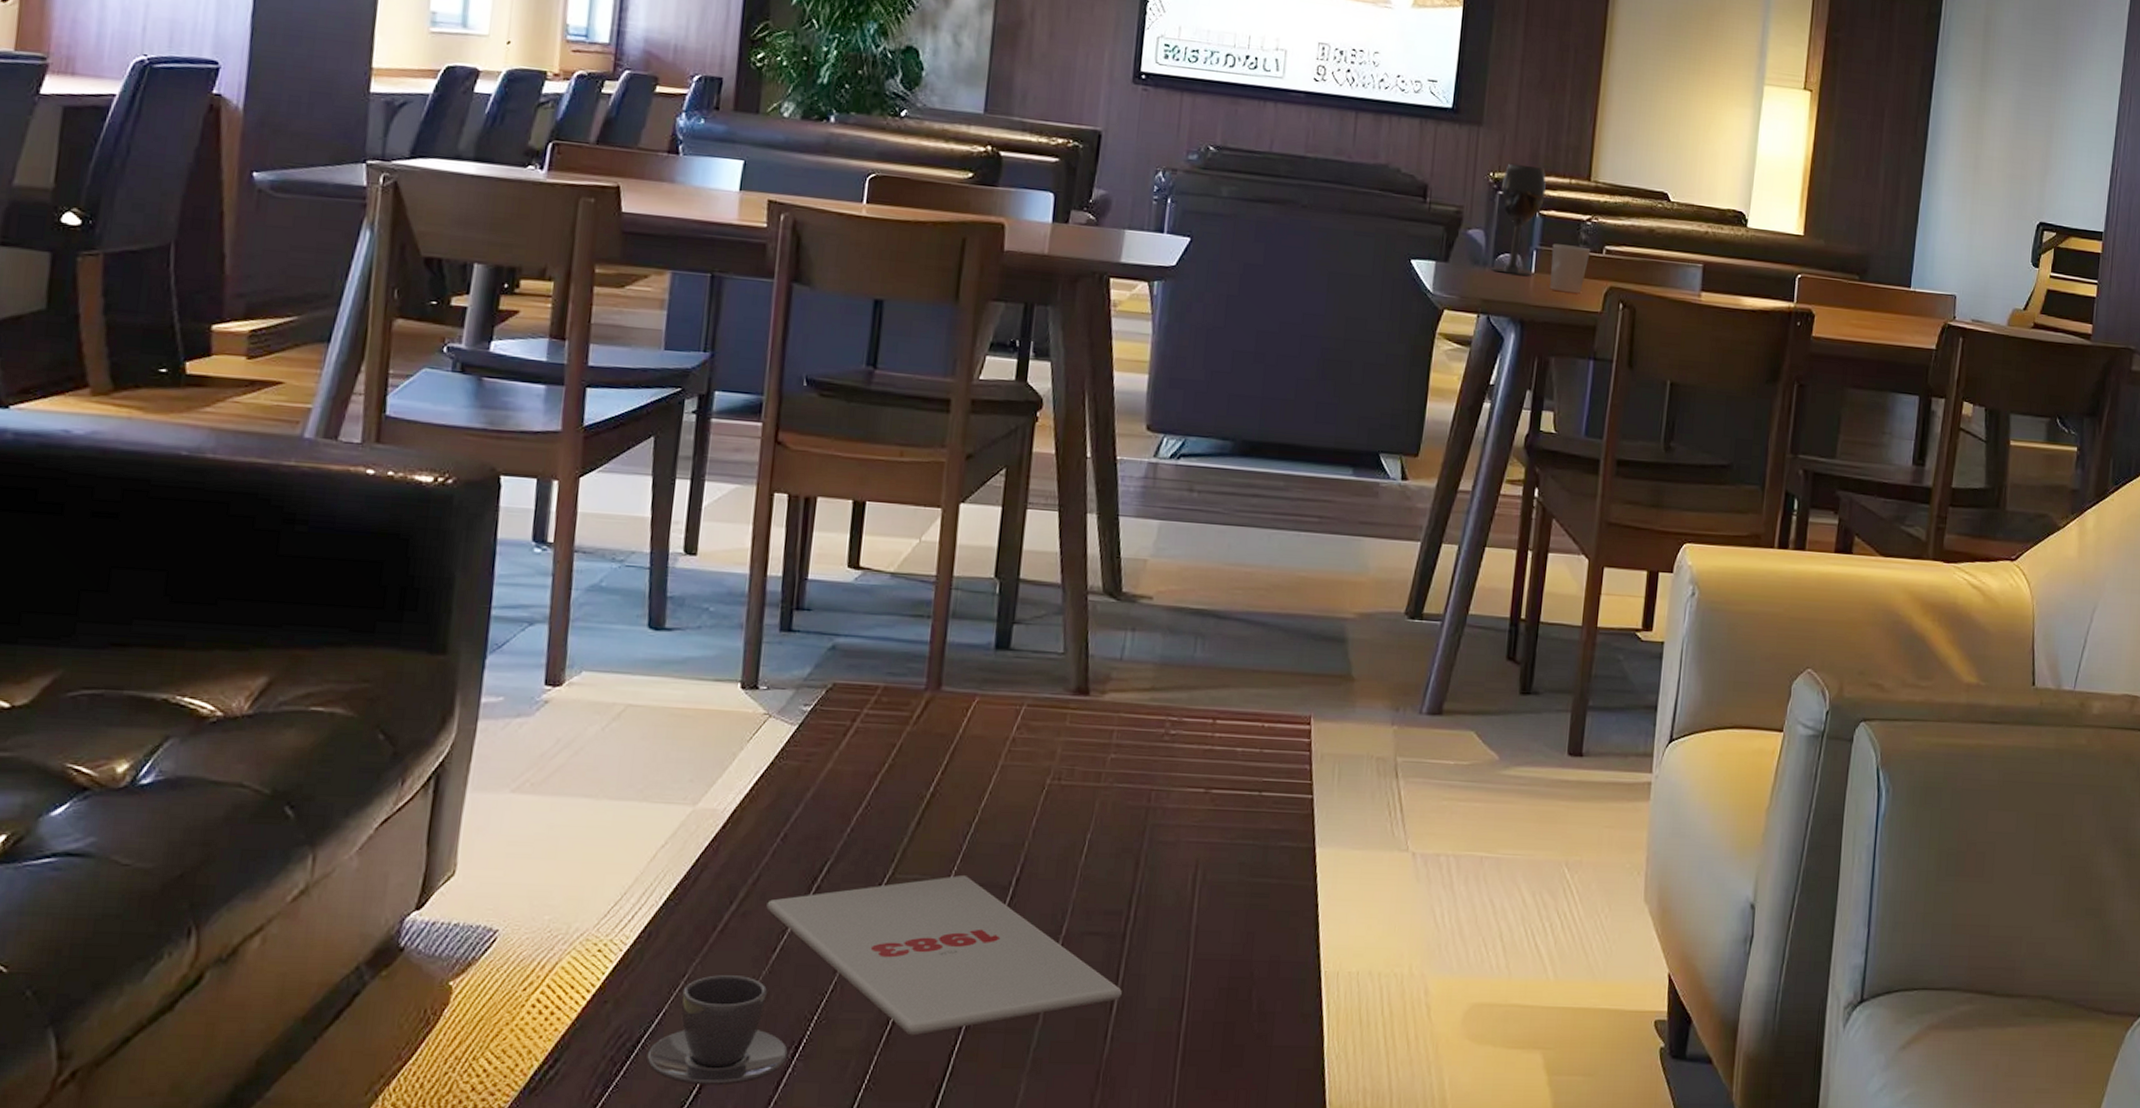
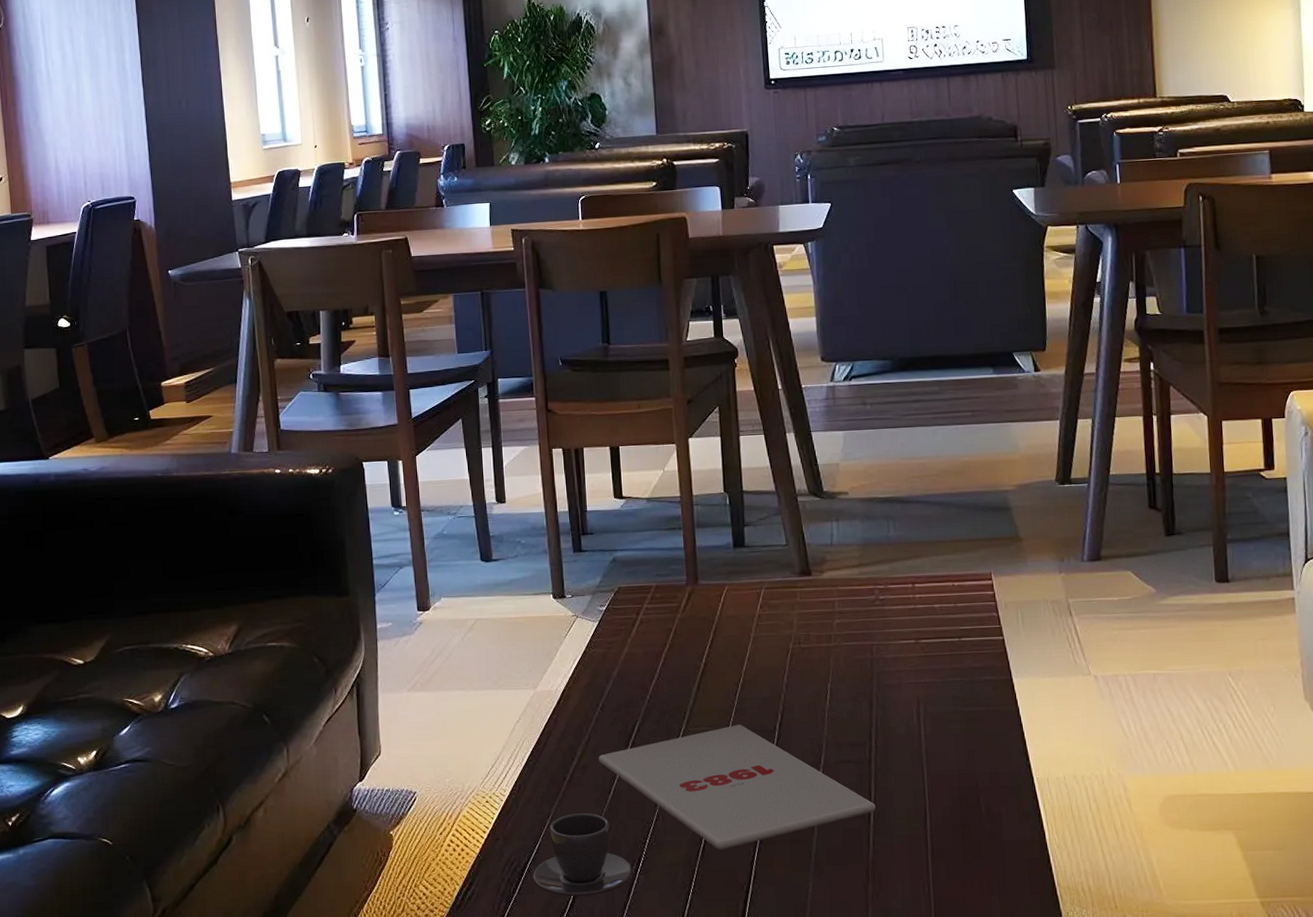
wine glass: present [1491,163,1546,276] -> none [1079,94,1119,188]
mug: present [1550,244,1591,294] -> none [1132,154,1166,196]

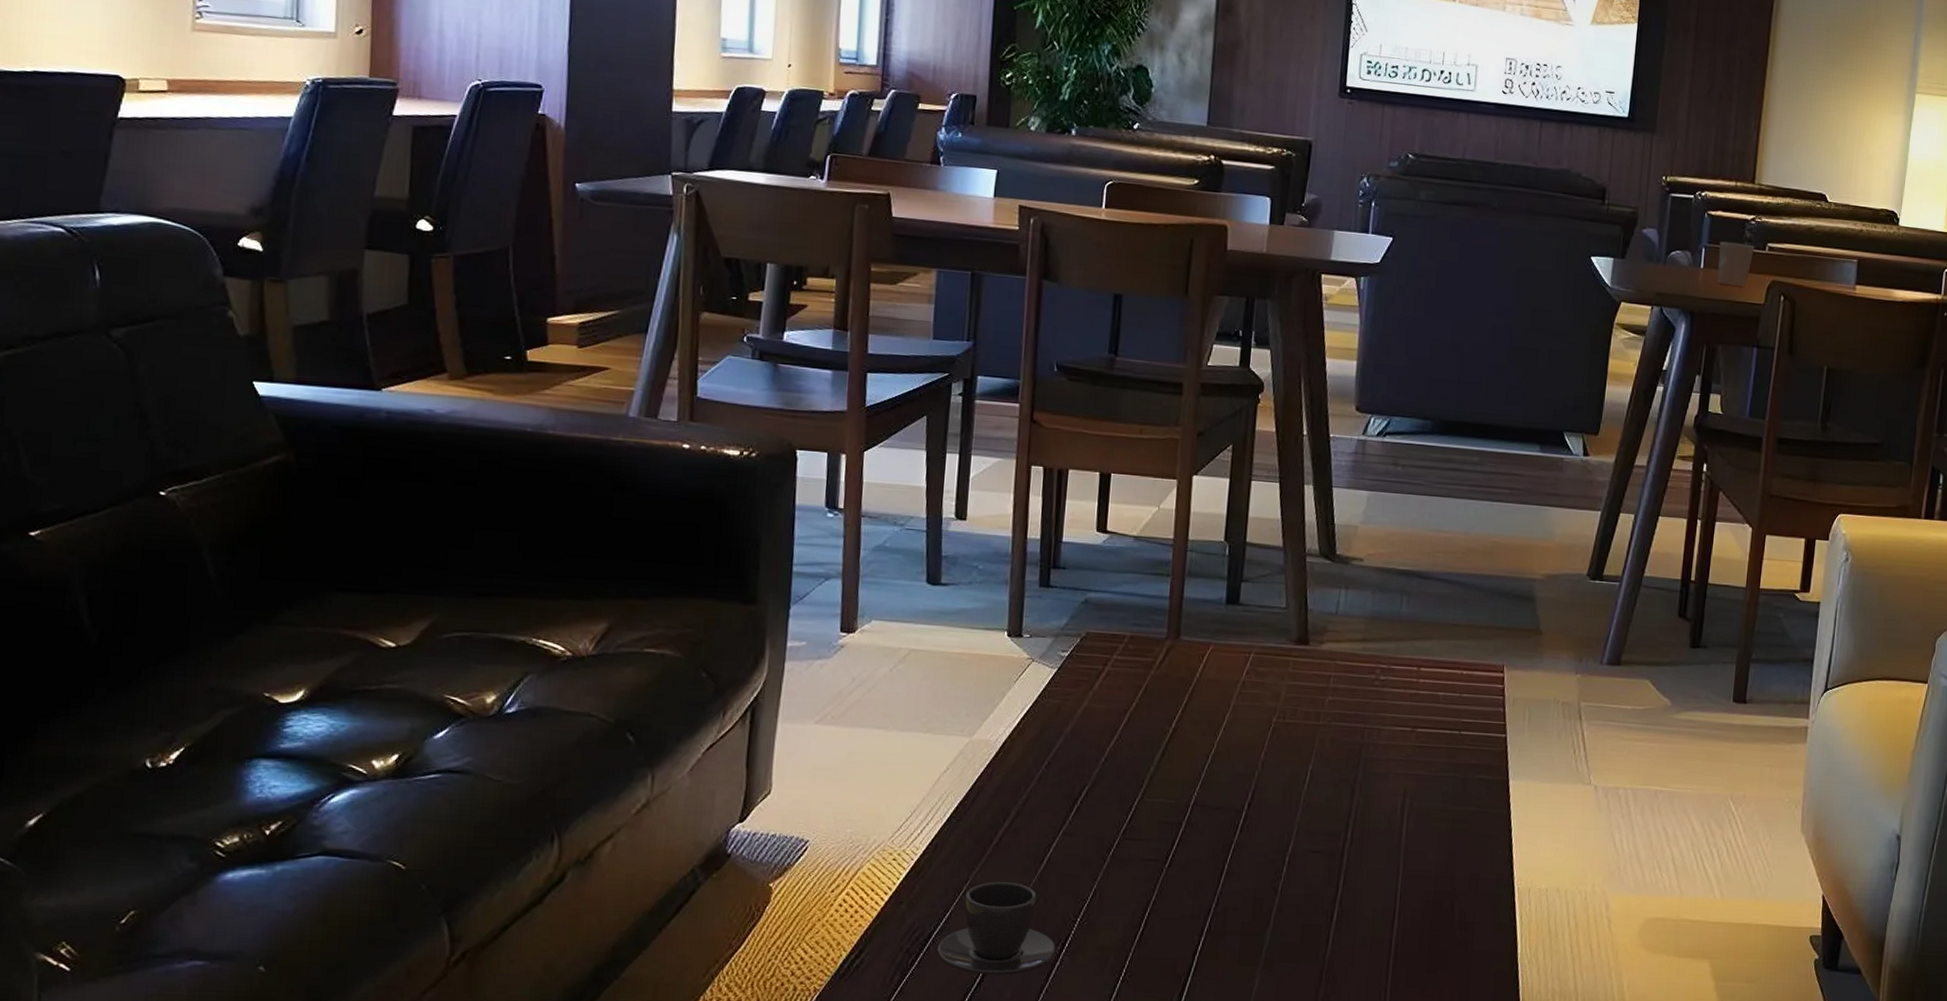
magazine: present [598,725,876,851] -> none [1034,800,1341,937]
mug: none [1132,154,1166,196] -> present [1717,241,1755,288]

